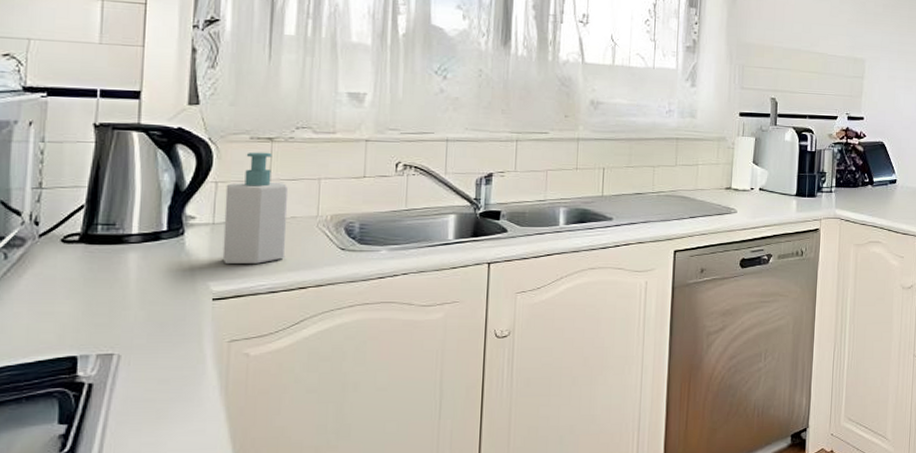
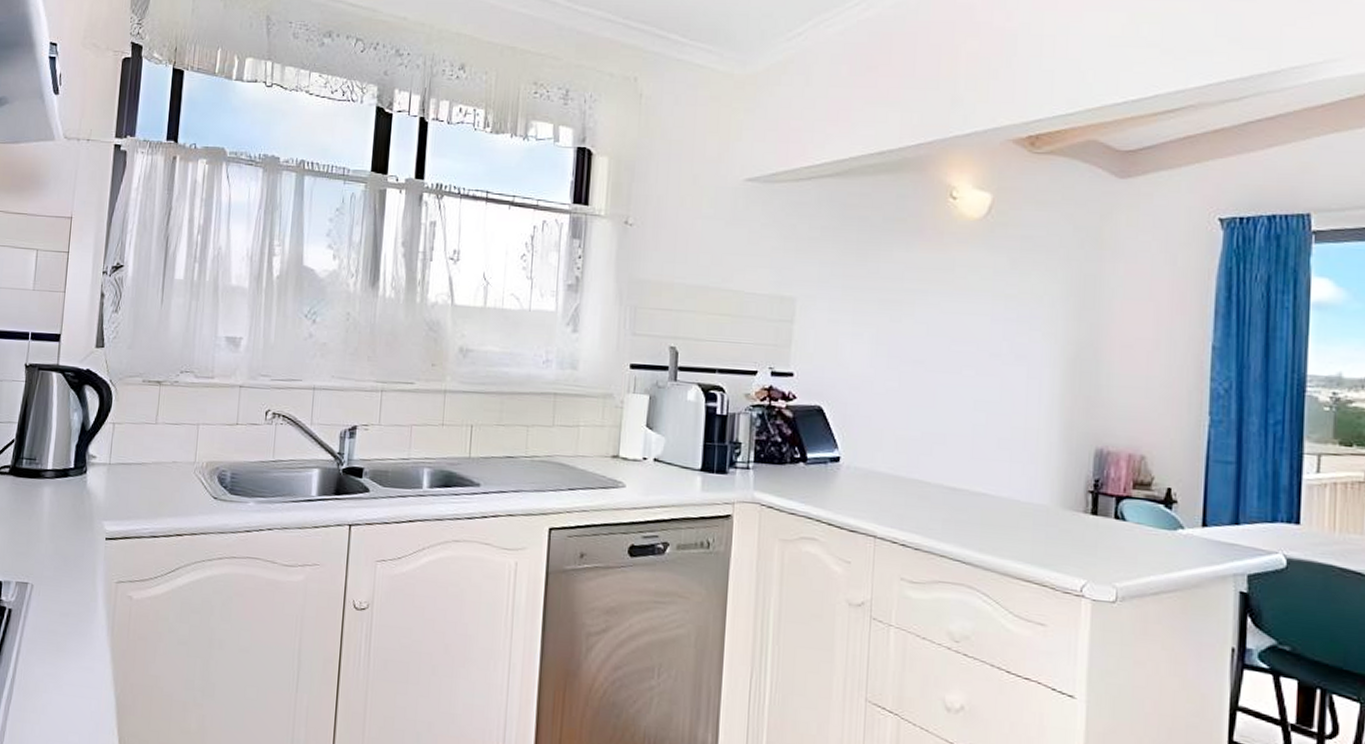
soap bottle: present [222,152,289,265] -> none [115,394,172,507]

